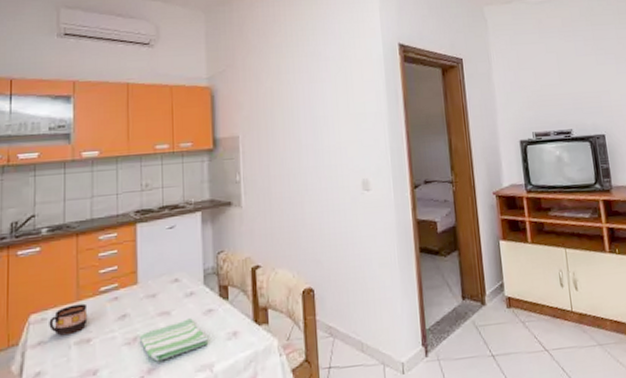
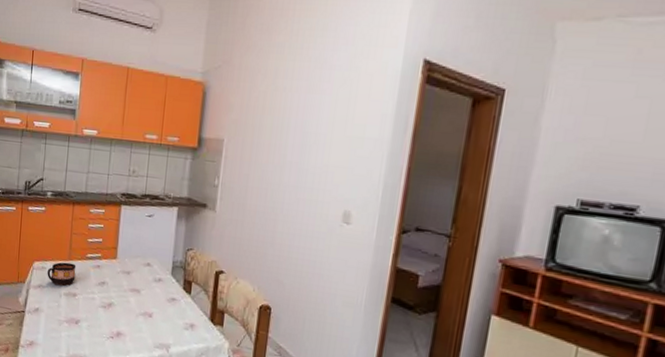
dish towel: present [139,318,209,362] -> none [113,300,169,329]

